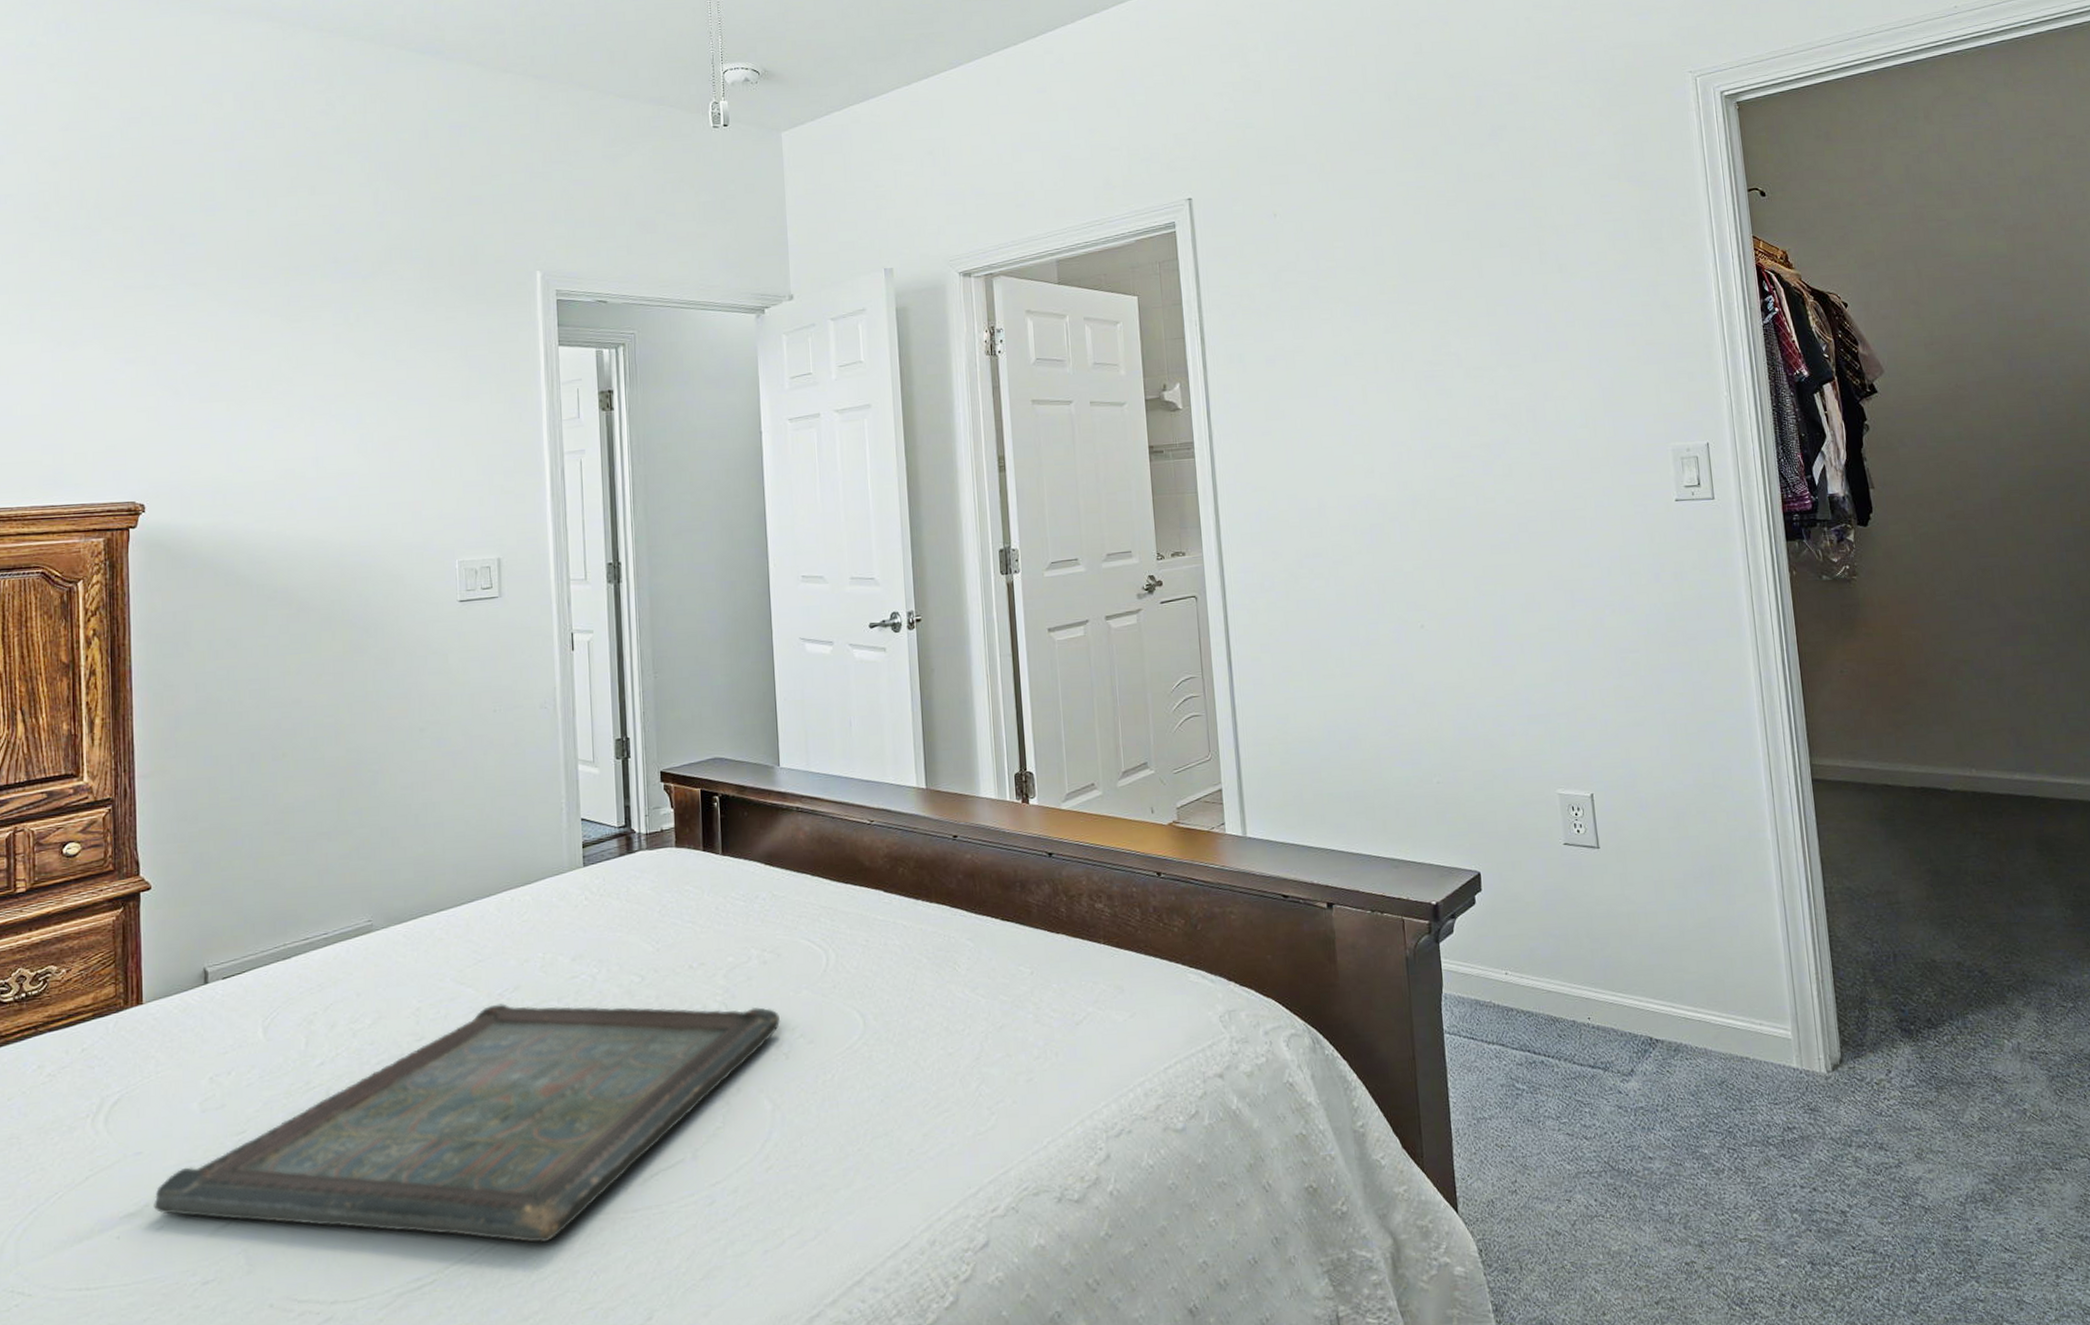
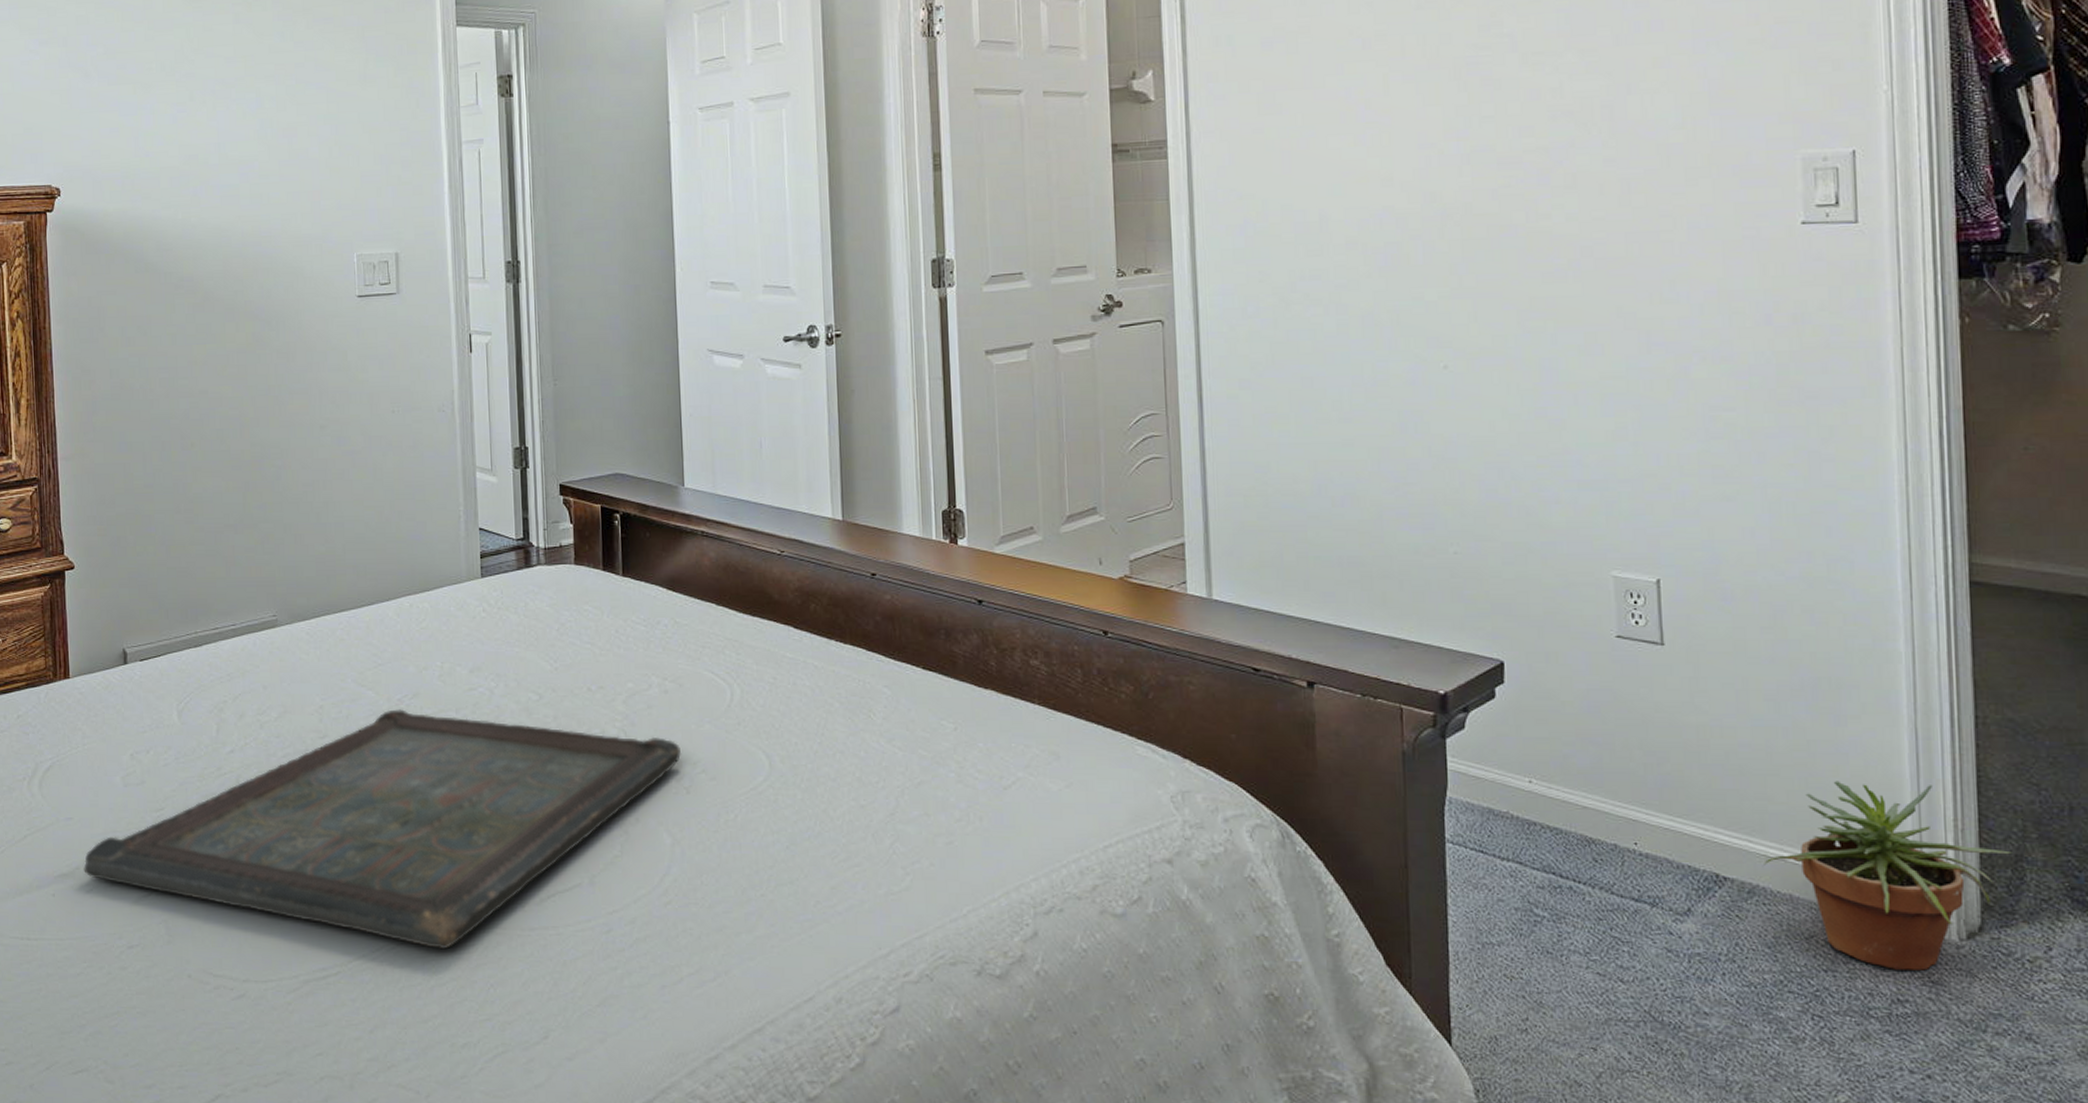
potted plant: none [1684,946,1858,1103] -> present [1764,781,2012,971]

